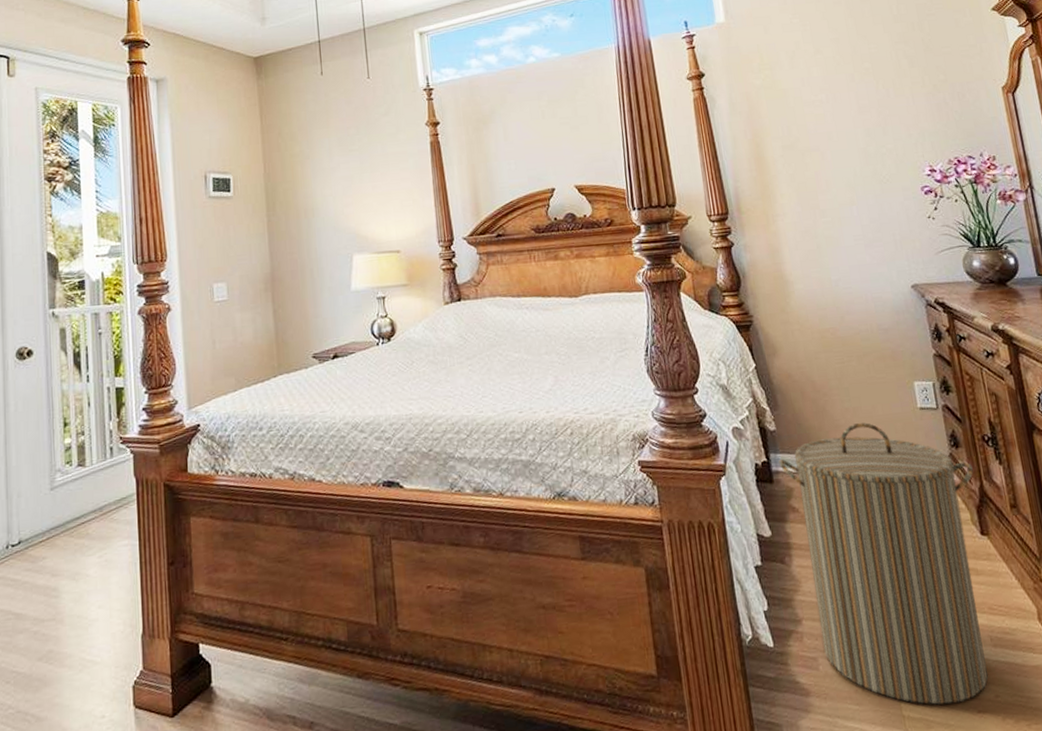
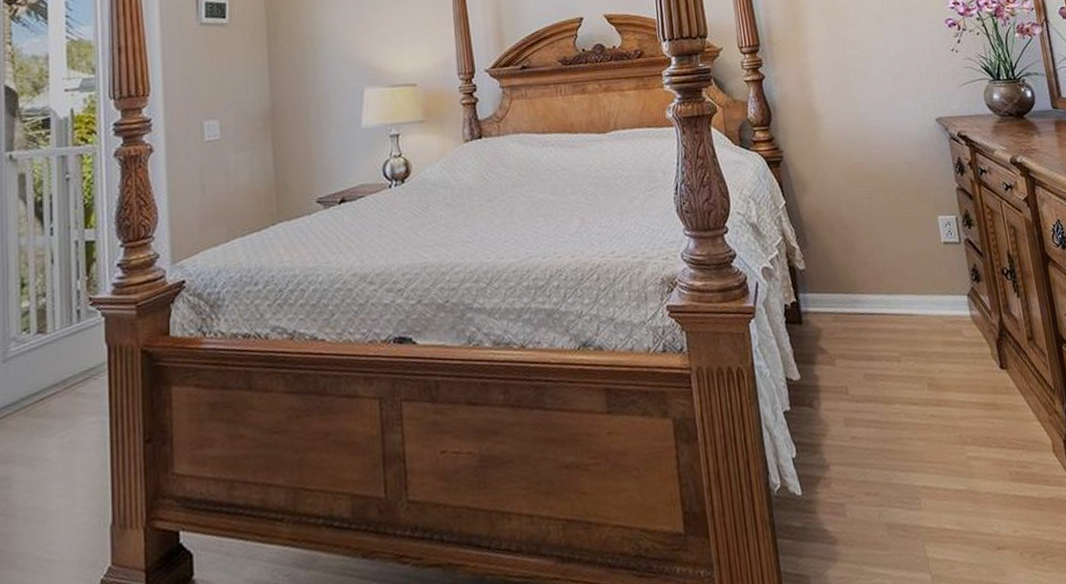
laundry hamper: present [779,423,988,705] -> none [808,259,1007,545]

